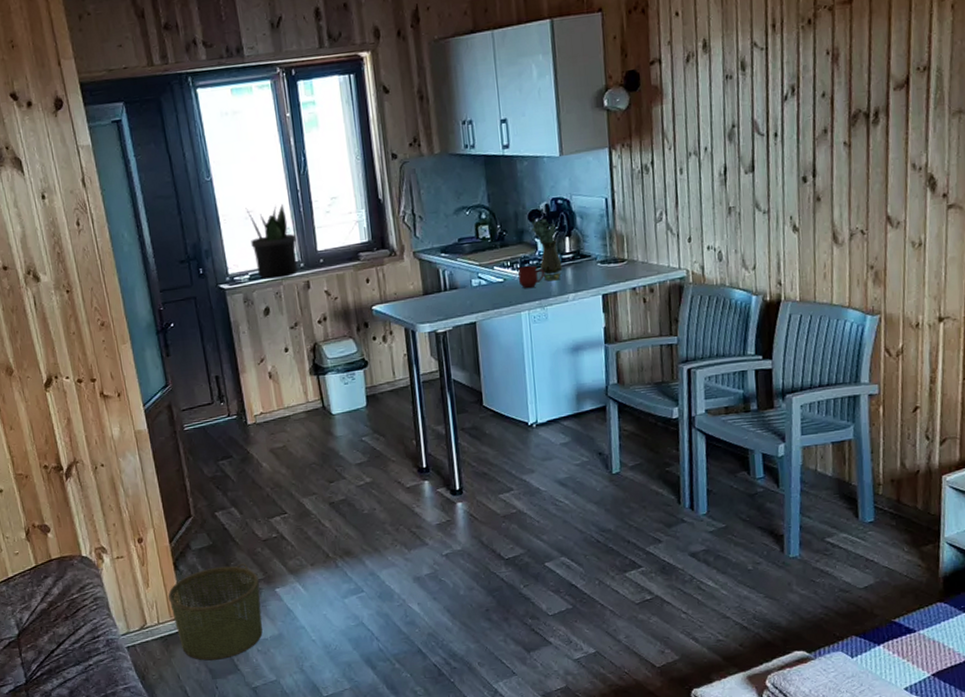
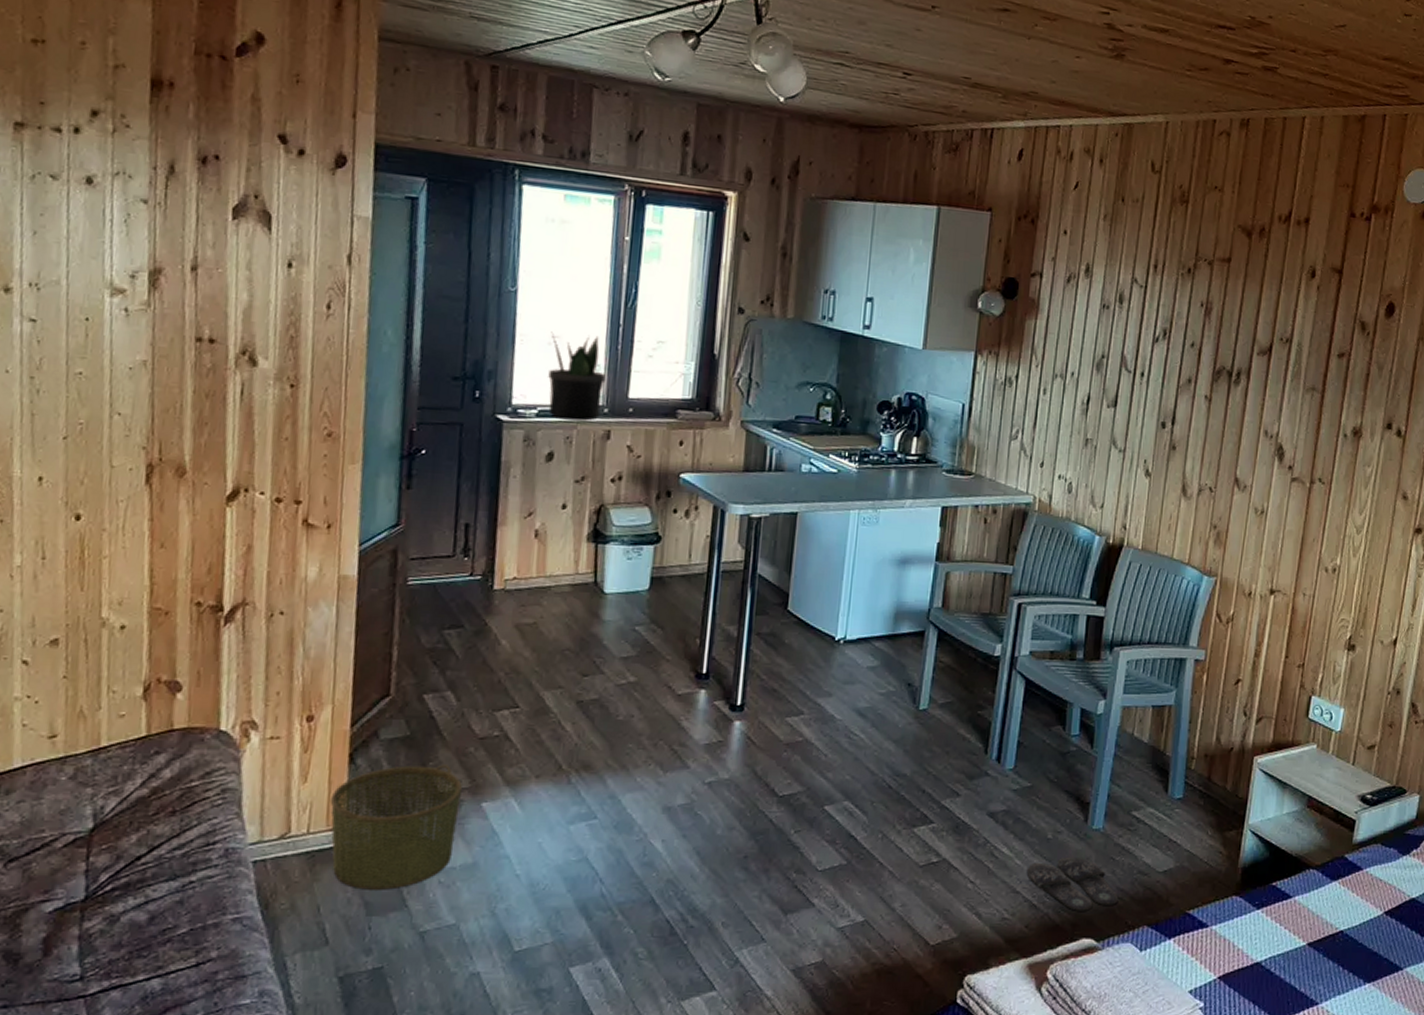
mug: present [518,266,545,288] -> none [853,460,885,485]
vase: present [531,217,563,282] -> none [878,409,905,482]
slippers: none [733,583,824,629] -> present [1026,856,1119,911]

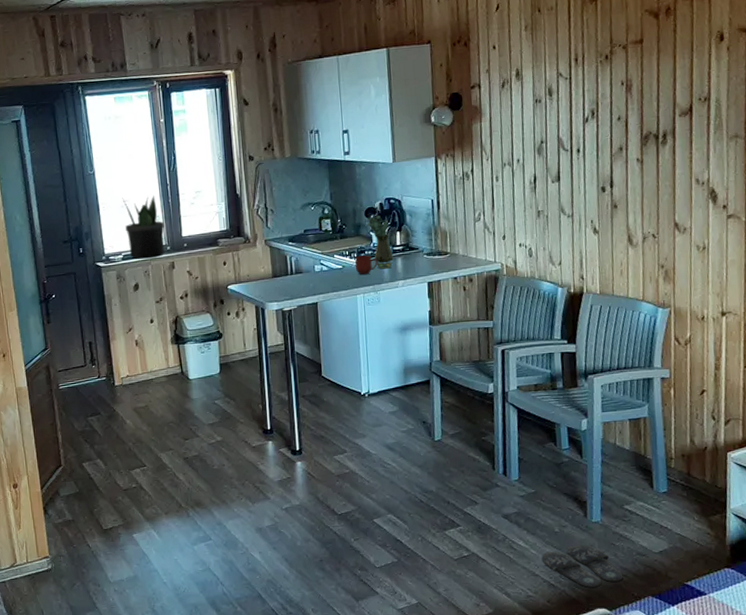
basket: present [330,764,463,890] -> none [36,510,120,598]
mug: none [853,460,885,485] -> present [355,255,379,275]
vase: none [878,409,905,482] -> present [367,214,394,270]

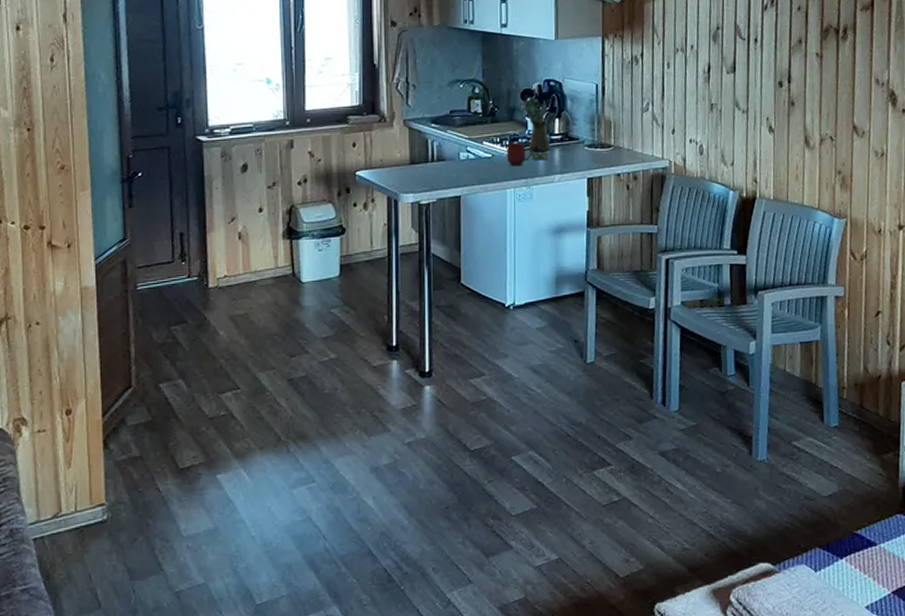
planter: present [122,195,165,260] -> none [235,59,284,136]
slippers: present [541,545,623,588] -> none [701,487,789,538]

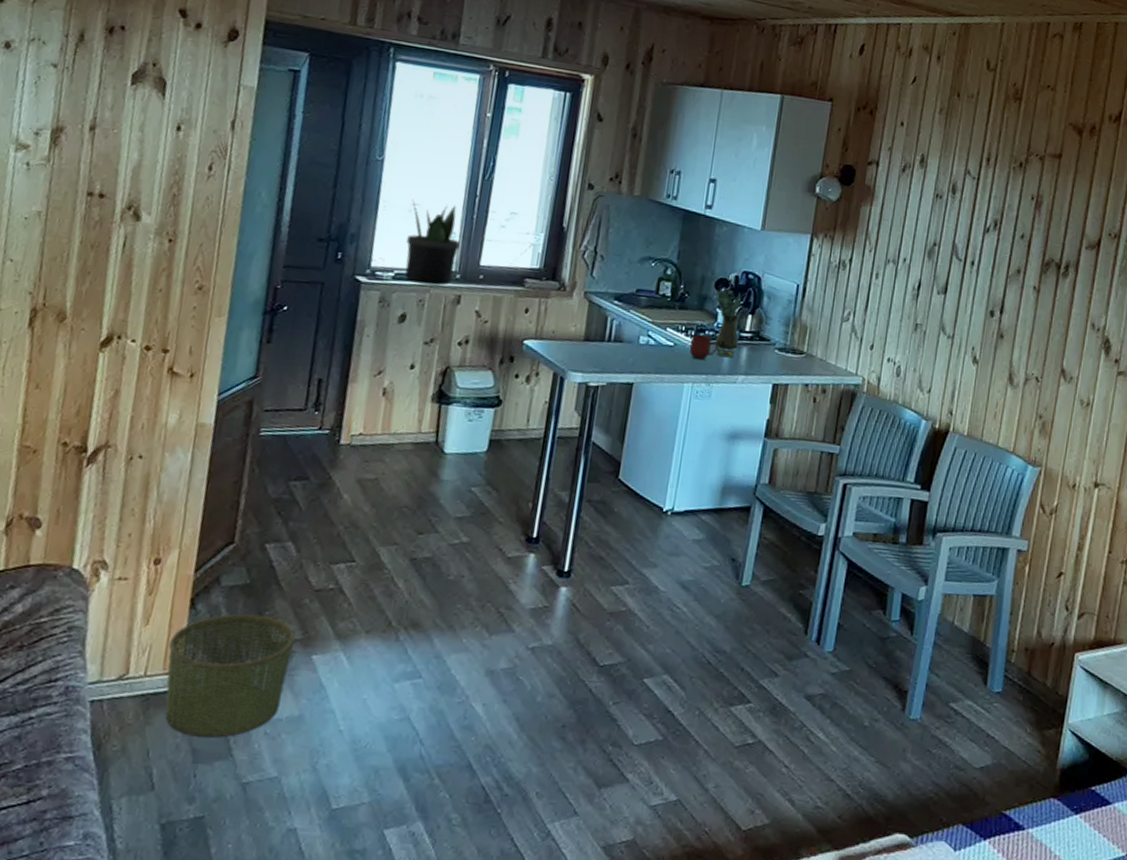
basket: none [91,443,200,558] -> present [165,613,296,738]
planter: none [235,59,284,136] -> present [404,199,460,286]

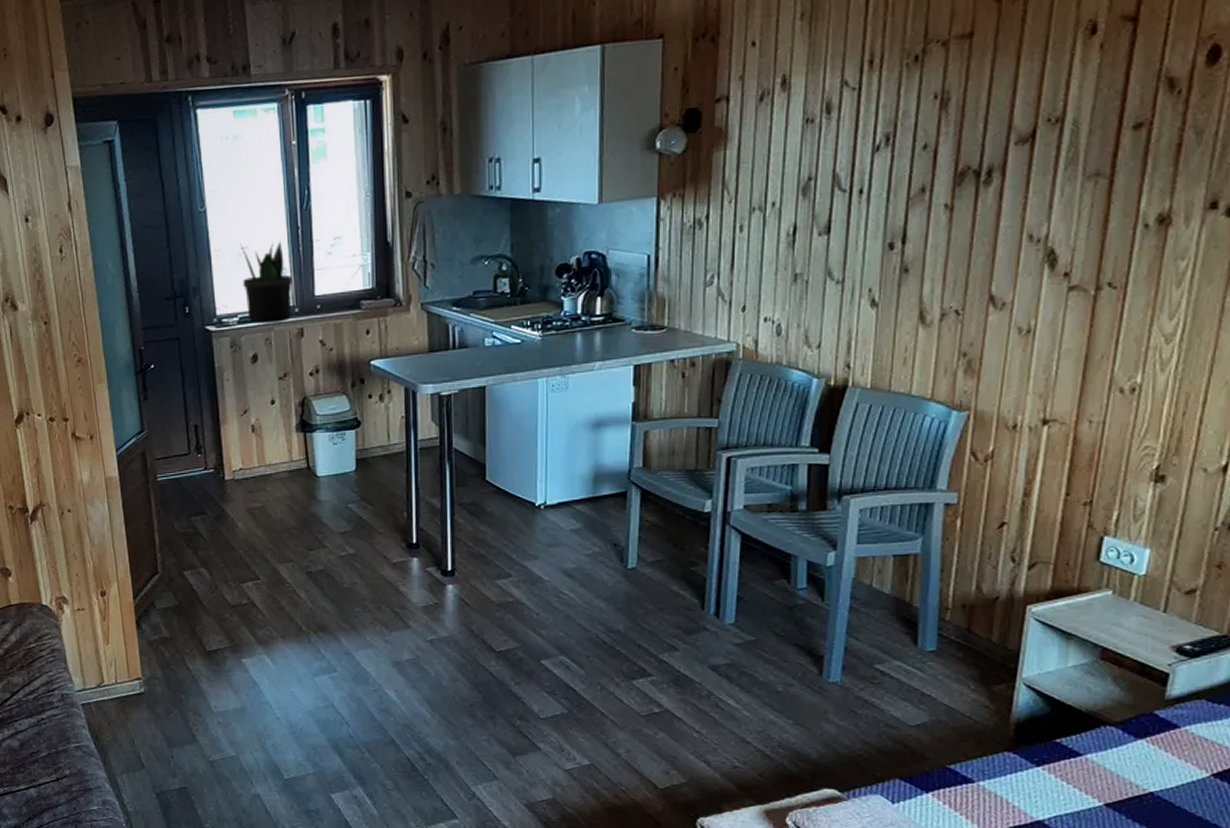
basket: present [165,613,296,738] -> none [127,628,225,728]
mug: present [689,335,720,359] -> none [538,327,570,352]
vase: present [715,286,741,358] -> none [558,272,590,346]

